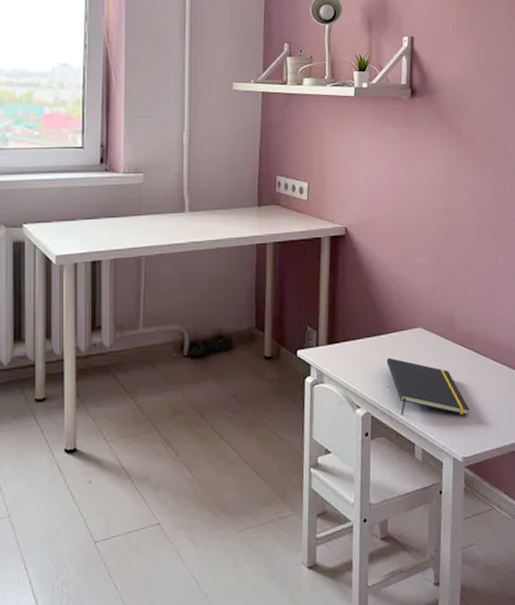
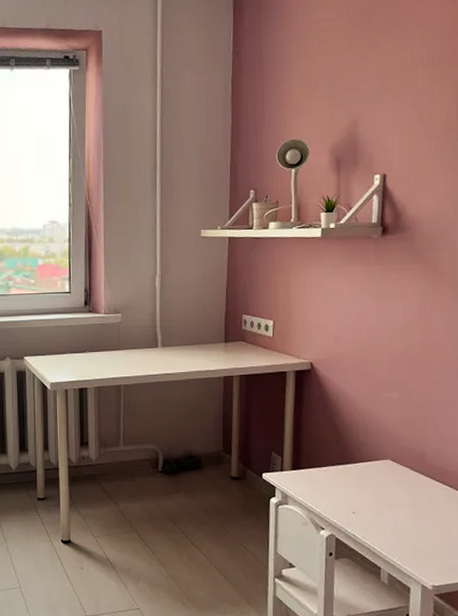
notepad: present [386,357,469,416] -> none [352,485,441,547]

